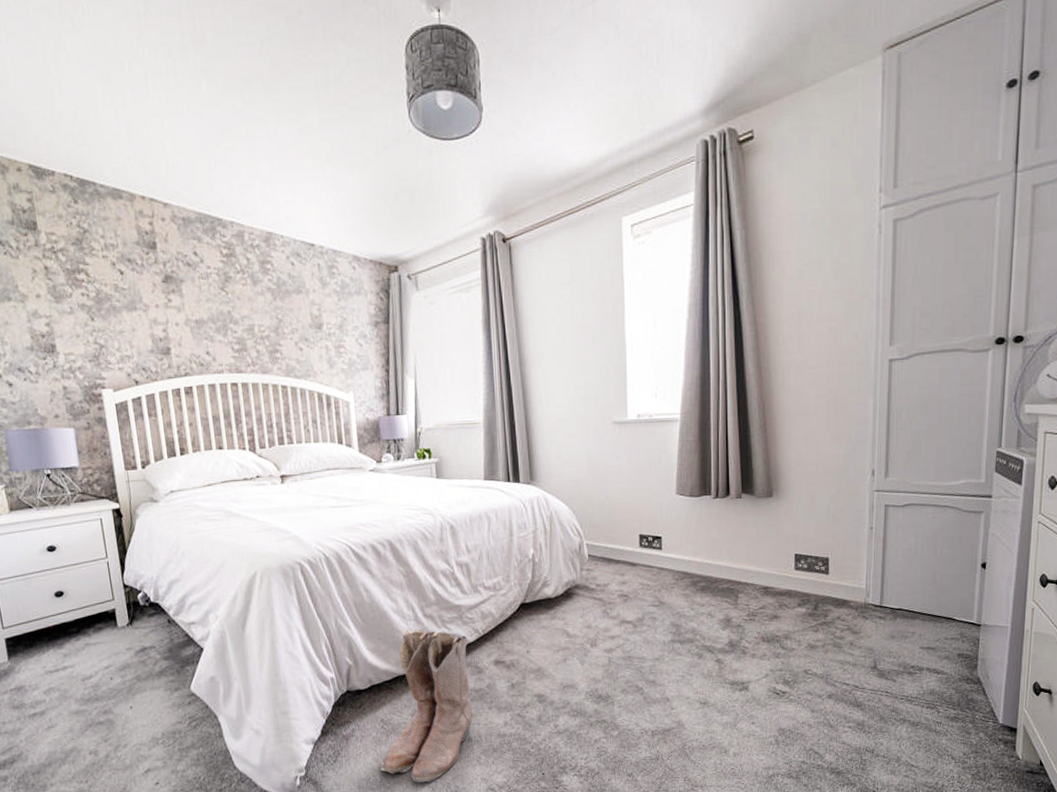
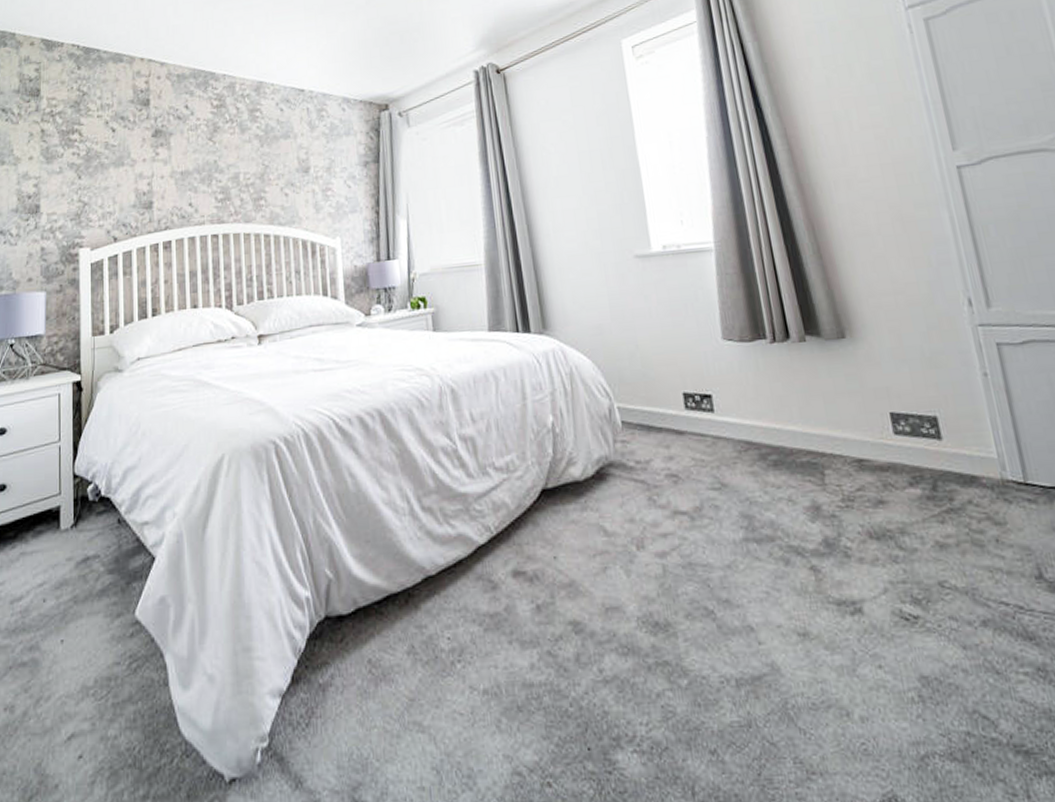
boots: present [380,630,473,783] -> none [366,528,488,761]

